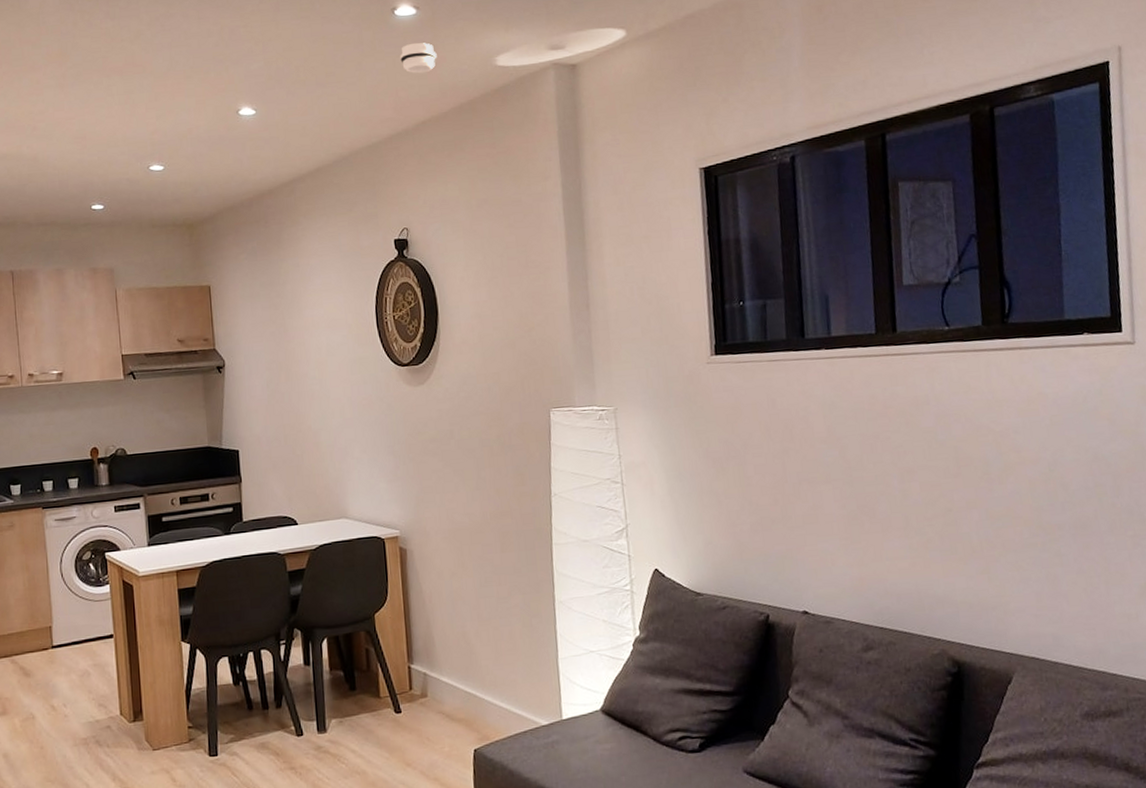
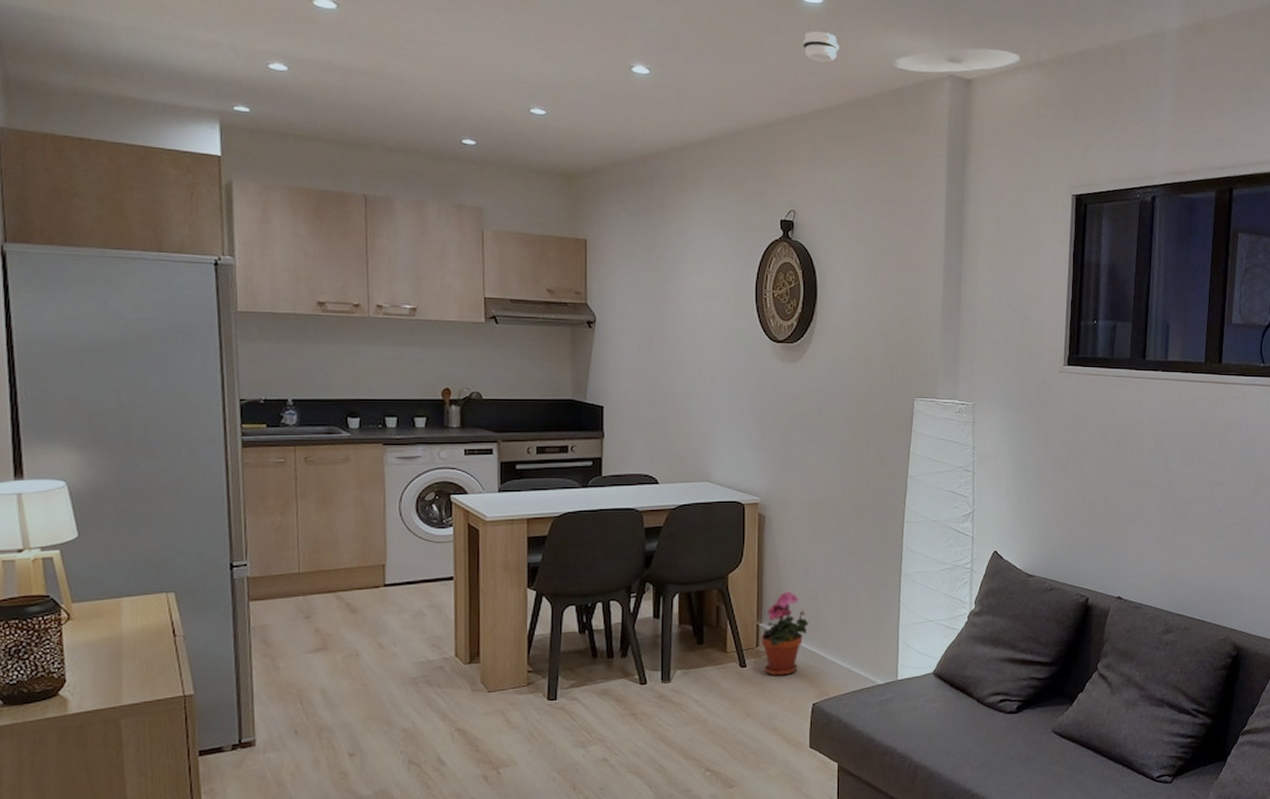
potted plant: none [414,629,462,721] -> present [761,592,809,676]

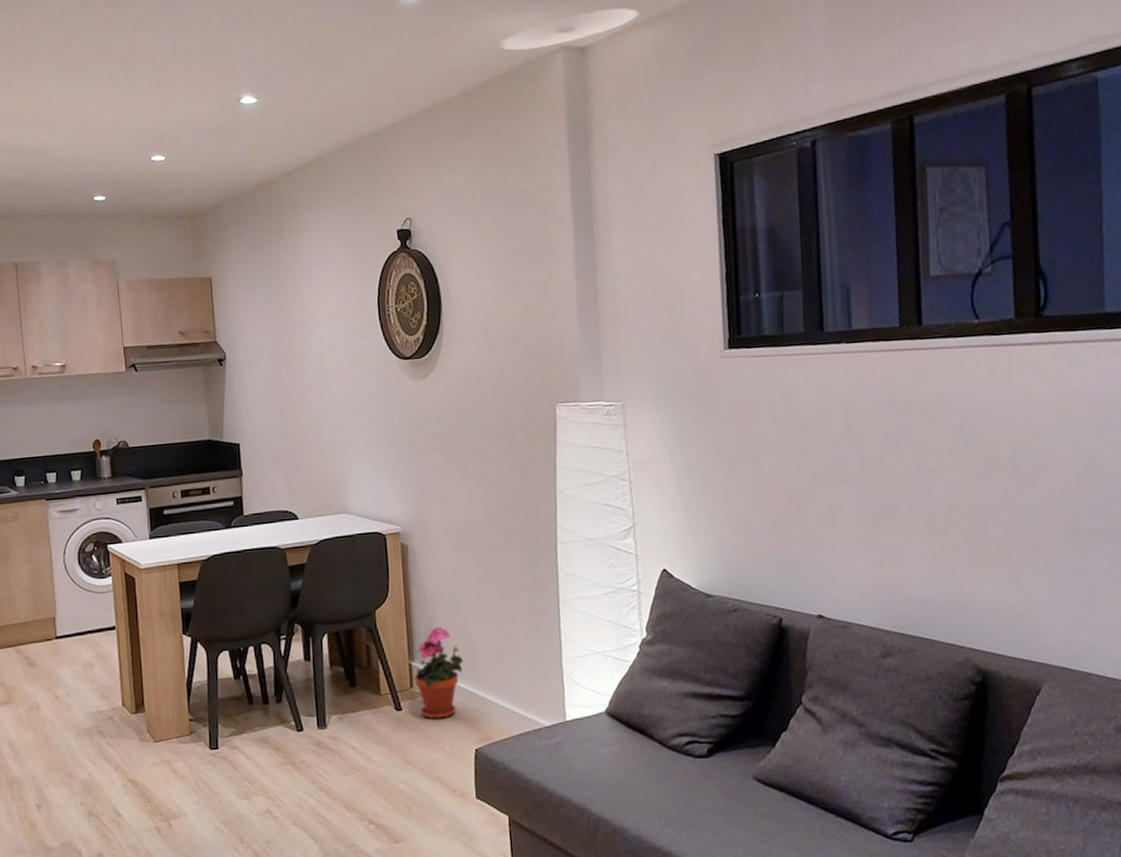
smoke detector: present [803,31,839,62] -> none [404,27,442,59]

